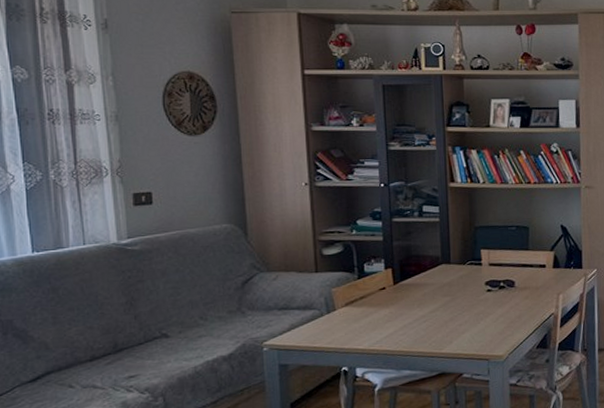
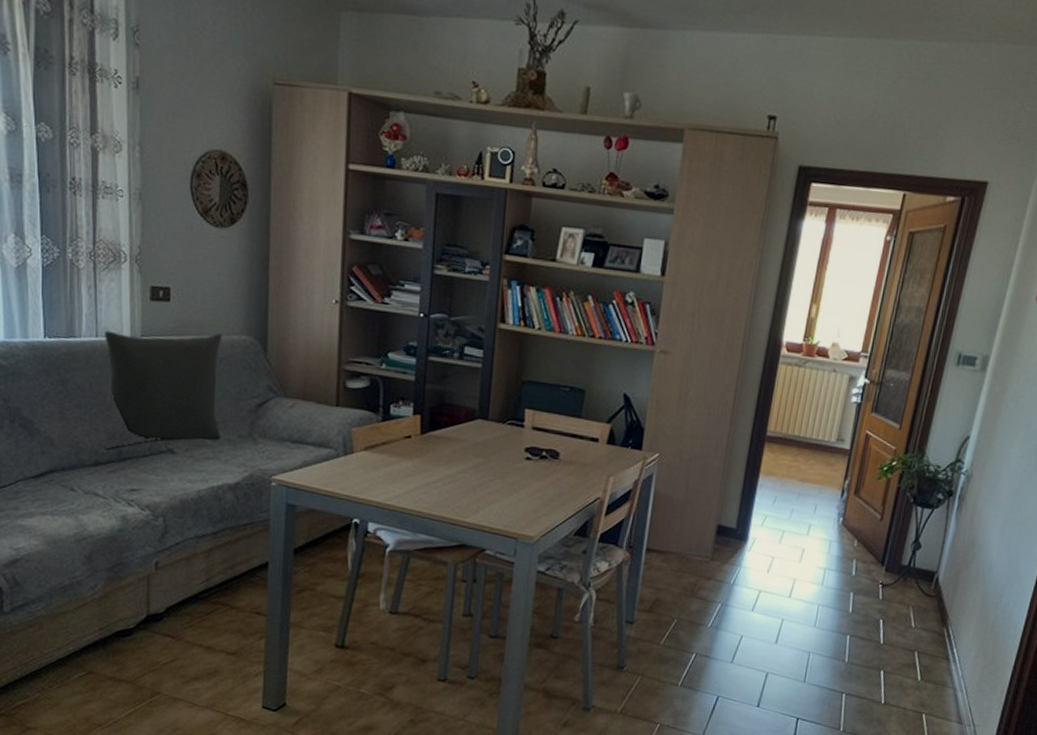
pillow: none [92,226,212,345] -> present [104,330,223,451]

